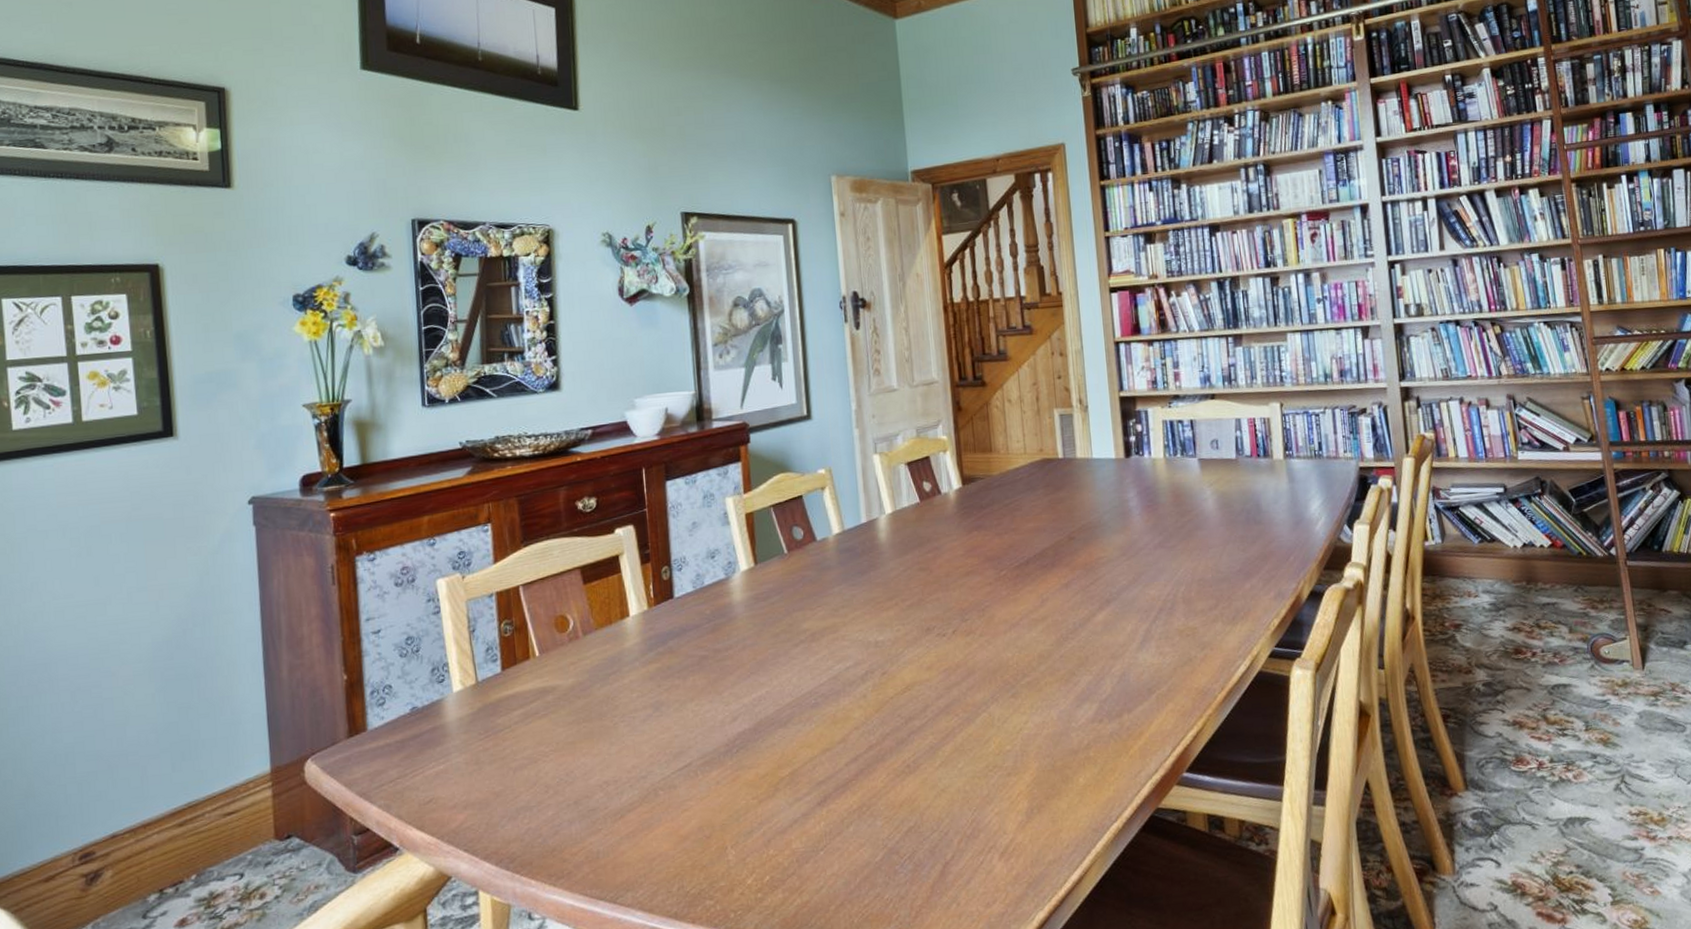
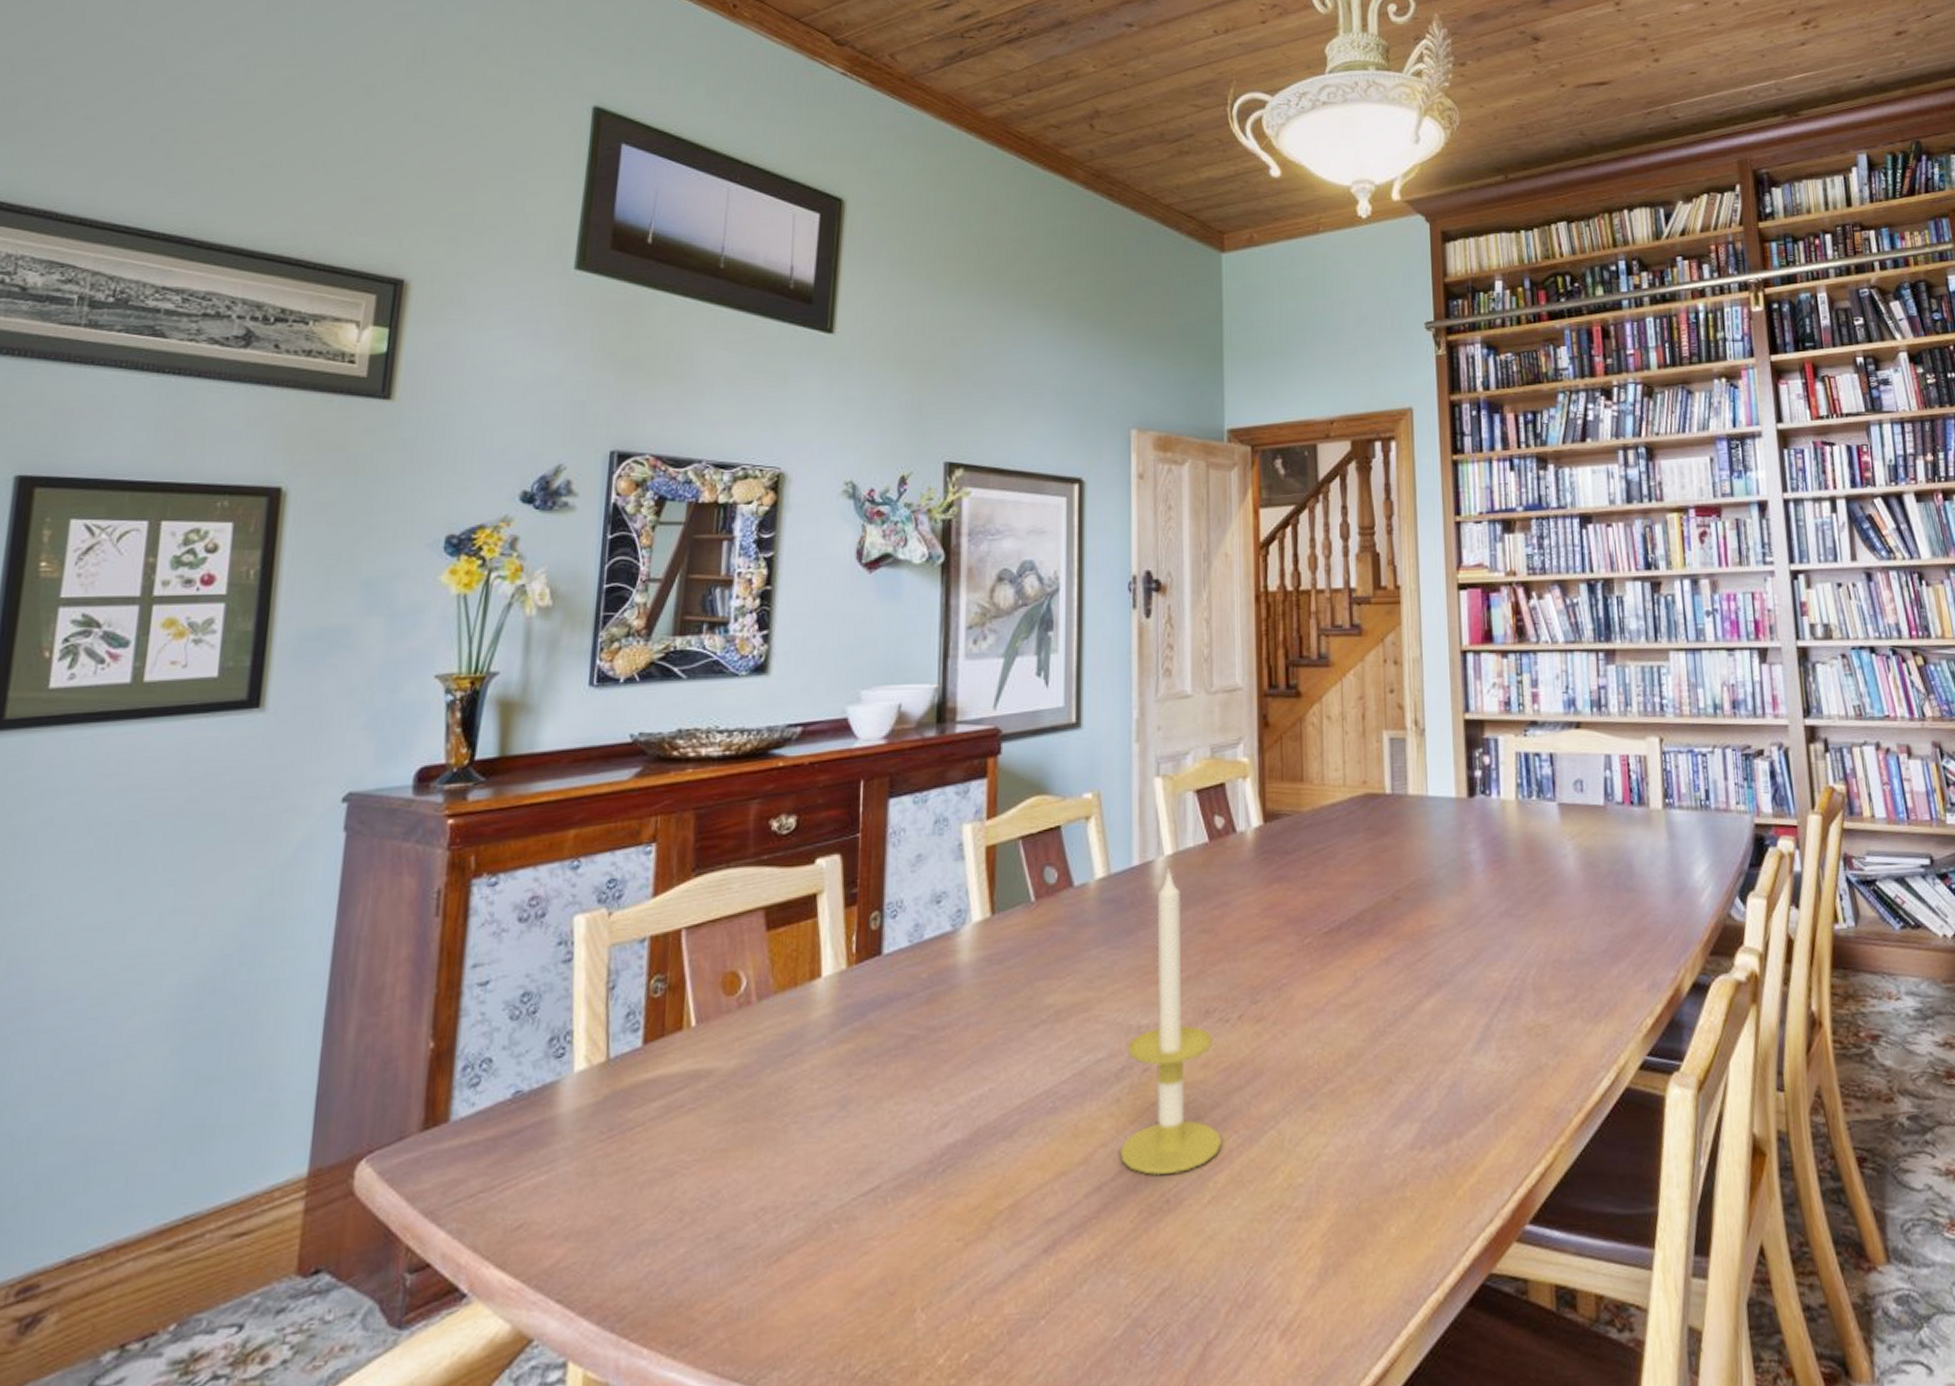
candle: none [868,524,947,749] -> present [1120,868,1222,1176]

